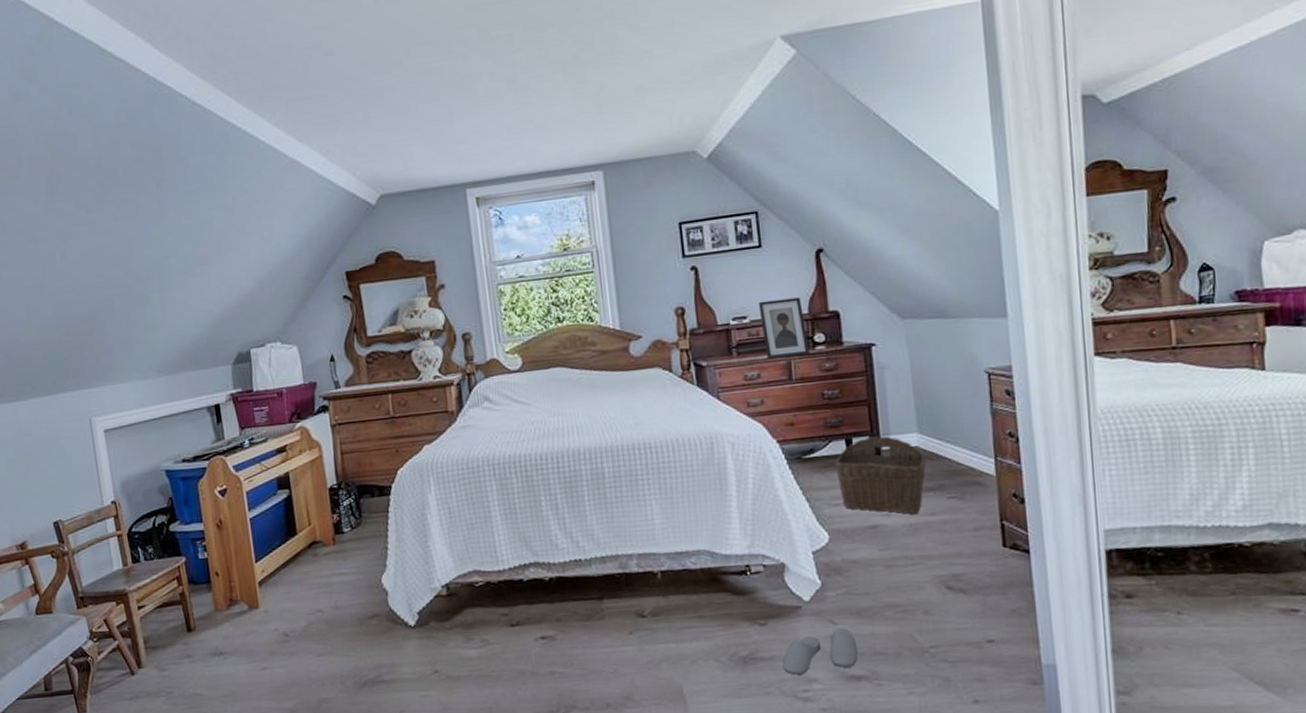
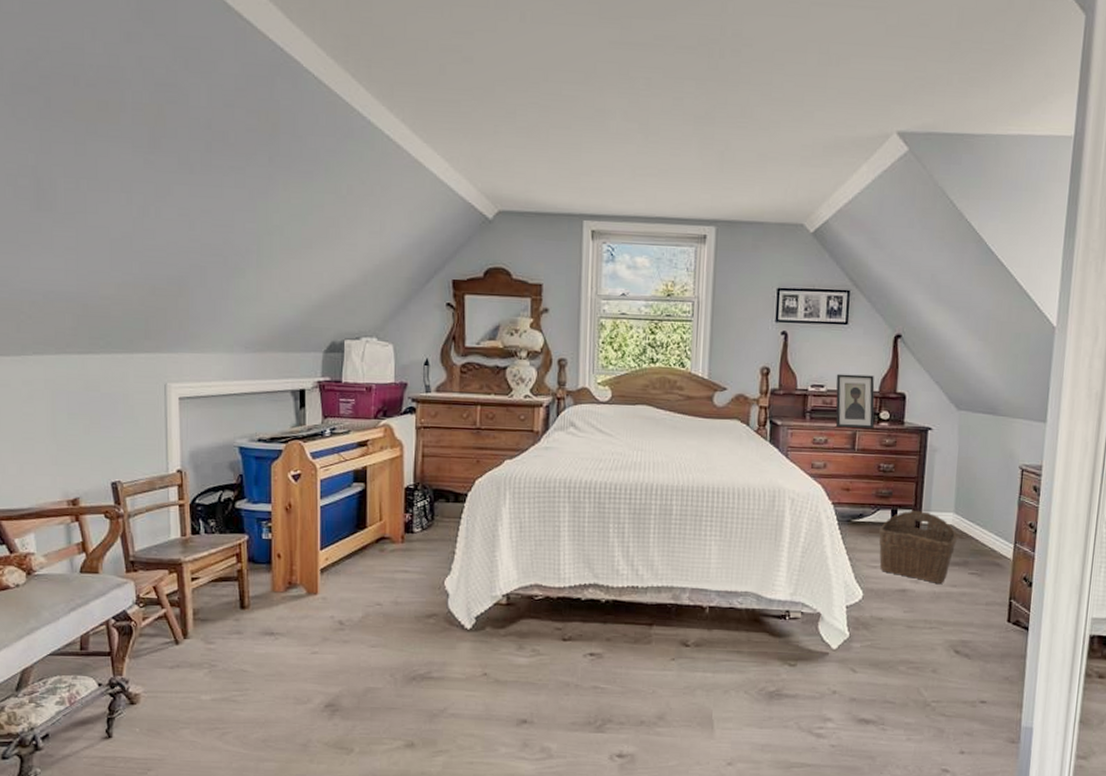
slippers: present [782,627,858,675] -> none [803,675,871,713]

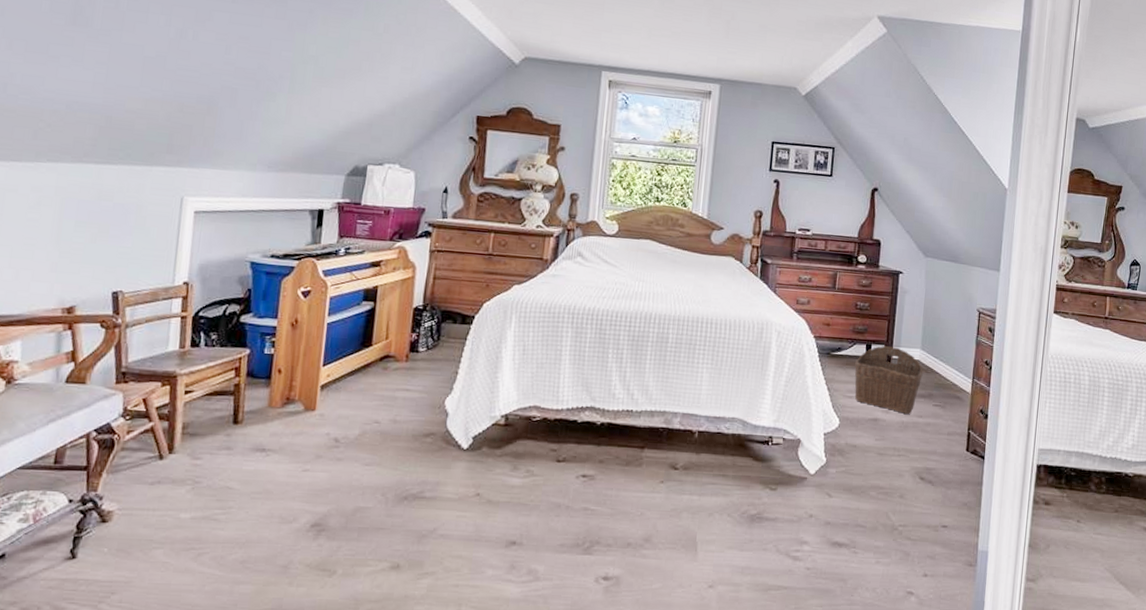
picture frame: present [835,374,875,429] -> none [819,220,854,270]

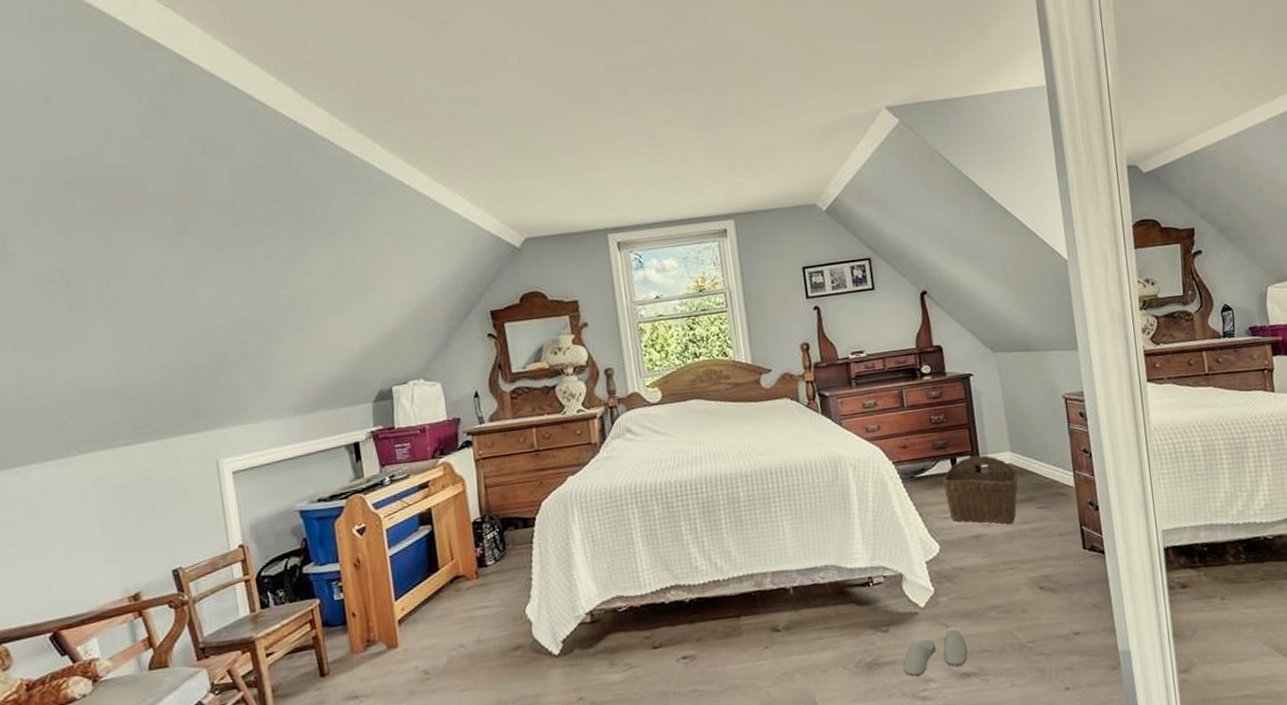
slippers: none [782,500,844,536] -> present [903,629,968,677]

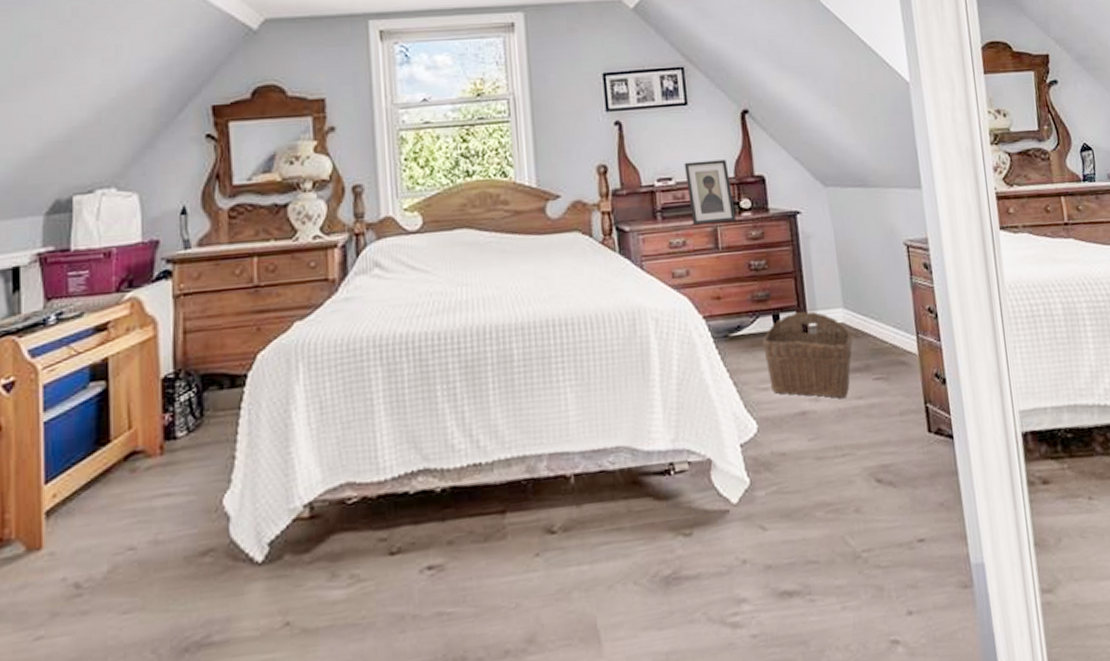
picture frame: none [873,333,919,389] -> present [684,159,736,226]
slippers: present [903,629,968,677] -> none [709,533,789,596]

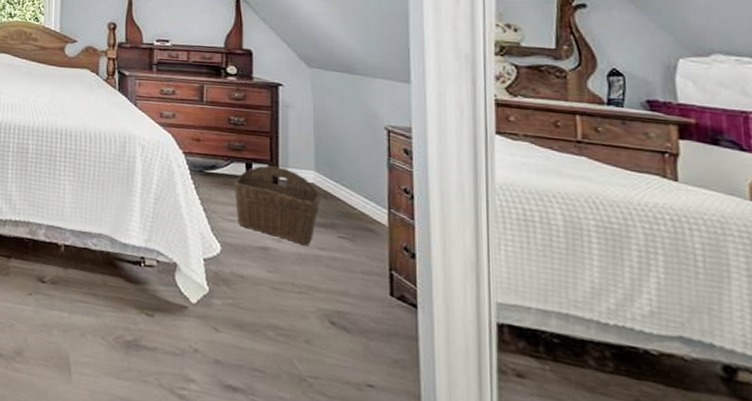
picture frame: present [684,159,736,226] -> none [180,30,222,82]

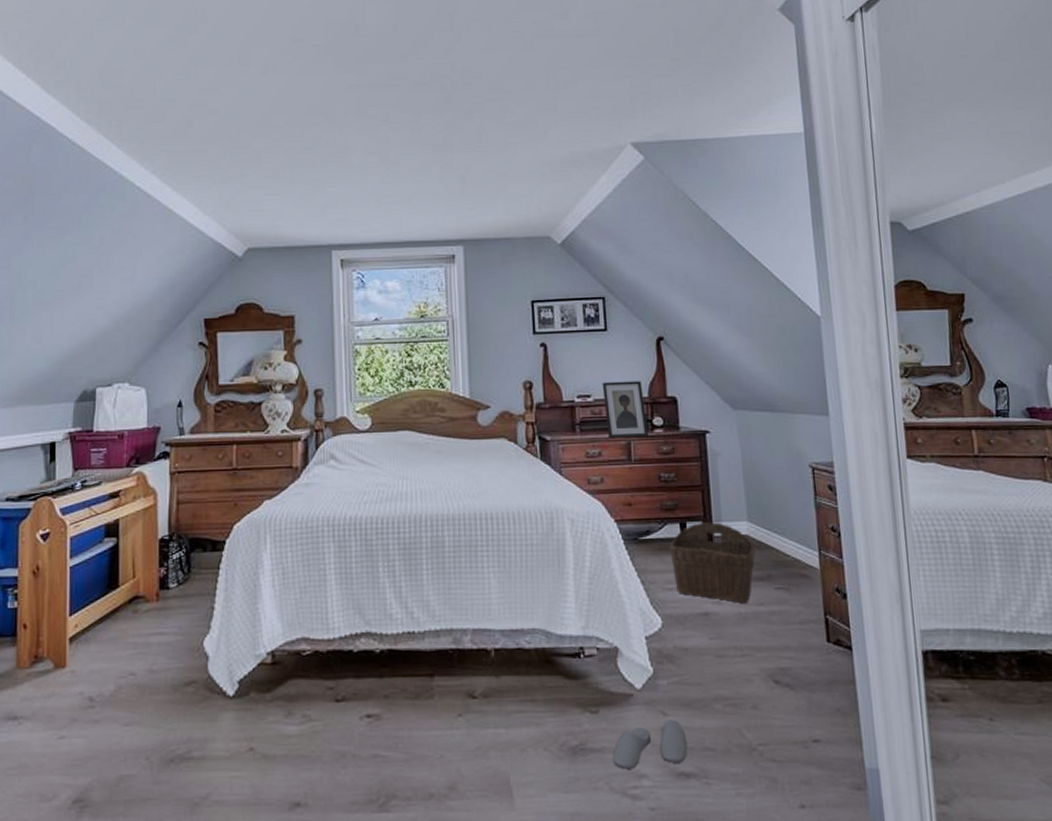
slippers: none [164,335,236,377] -> present [612,719,687,769]
picture frame: none [180,30,222,82] -> present [602,381,649,439]

